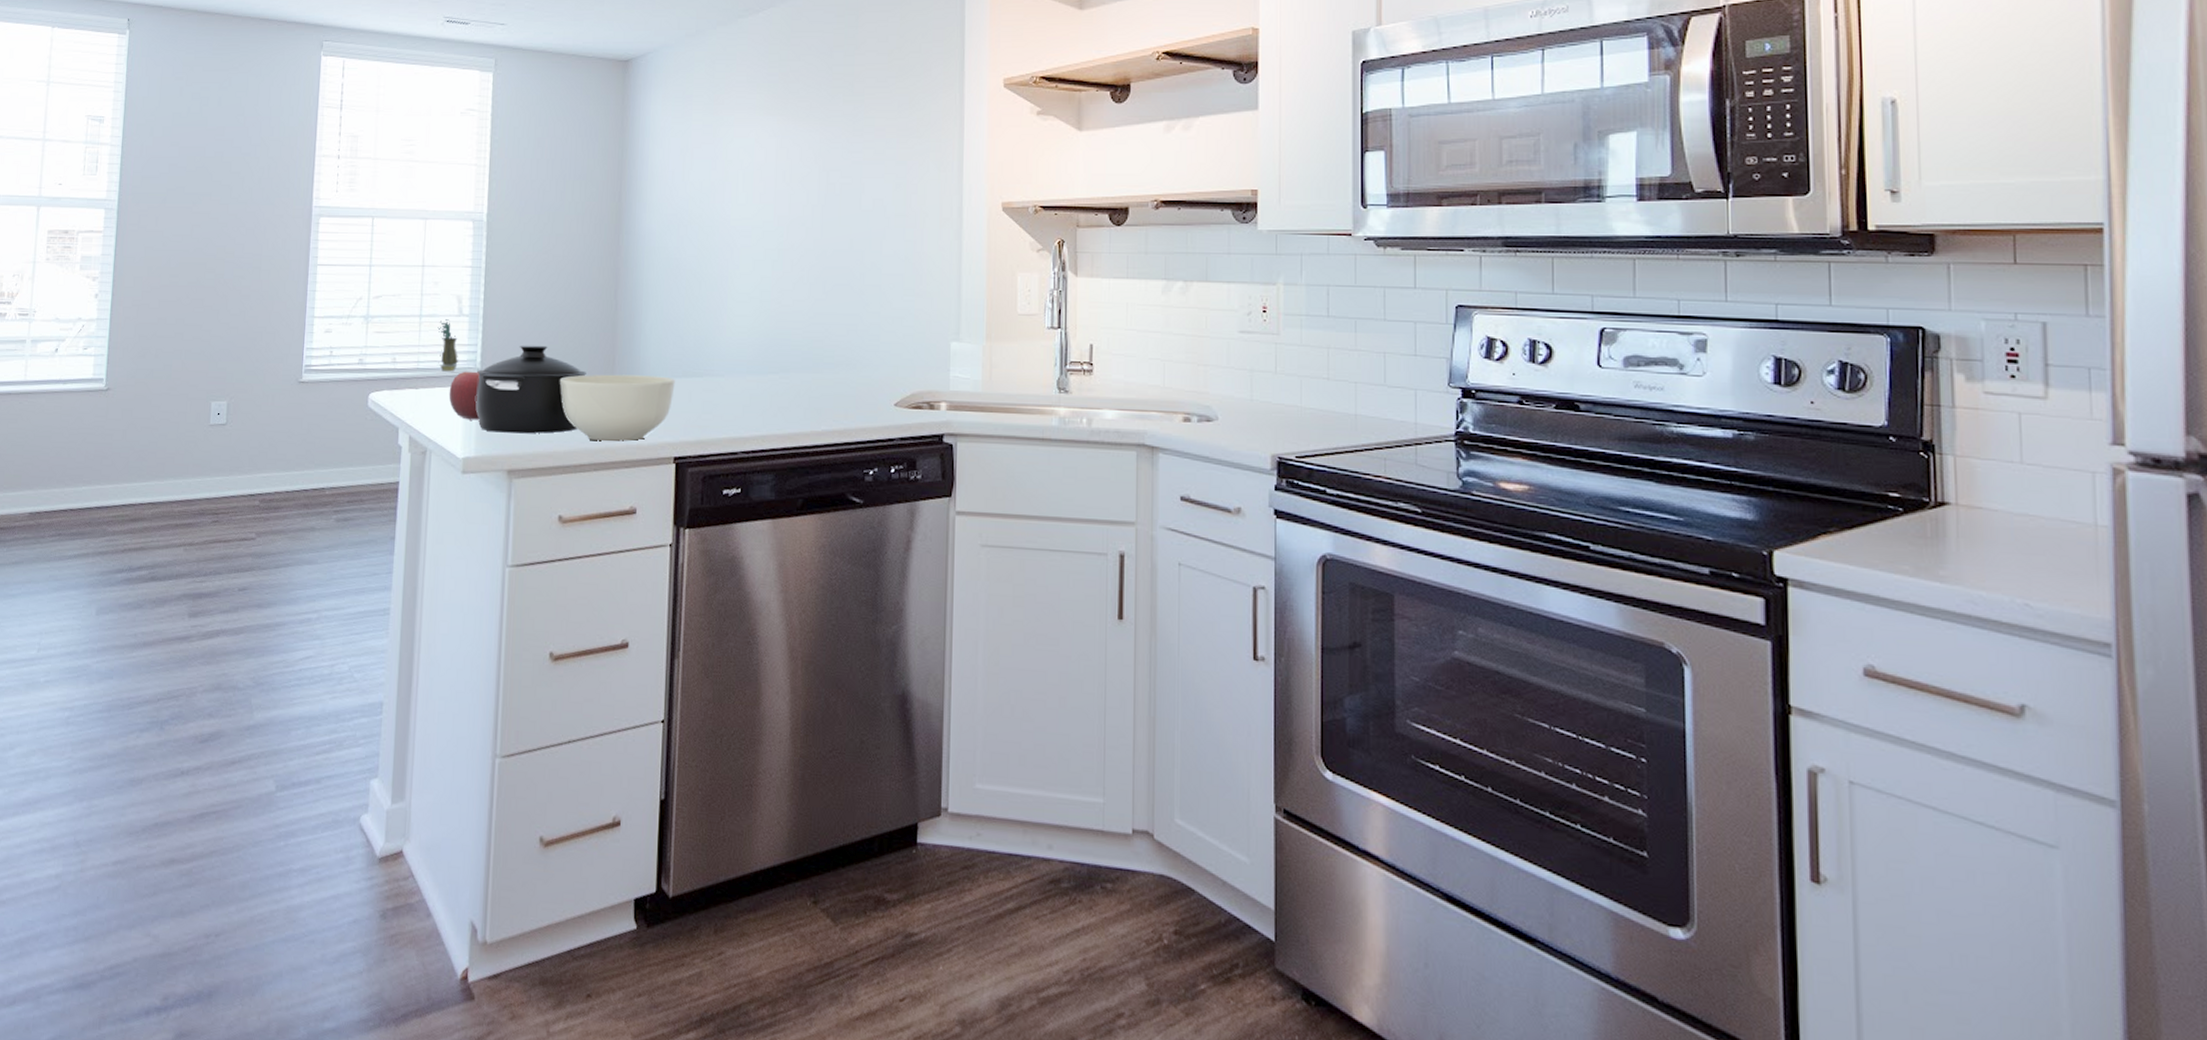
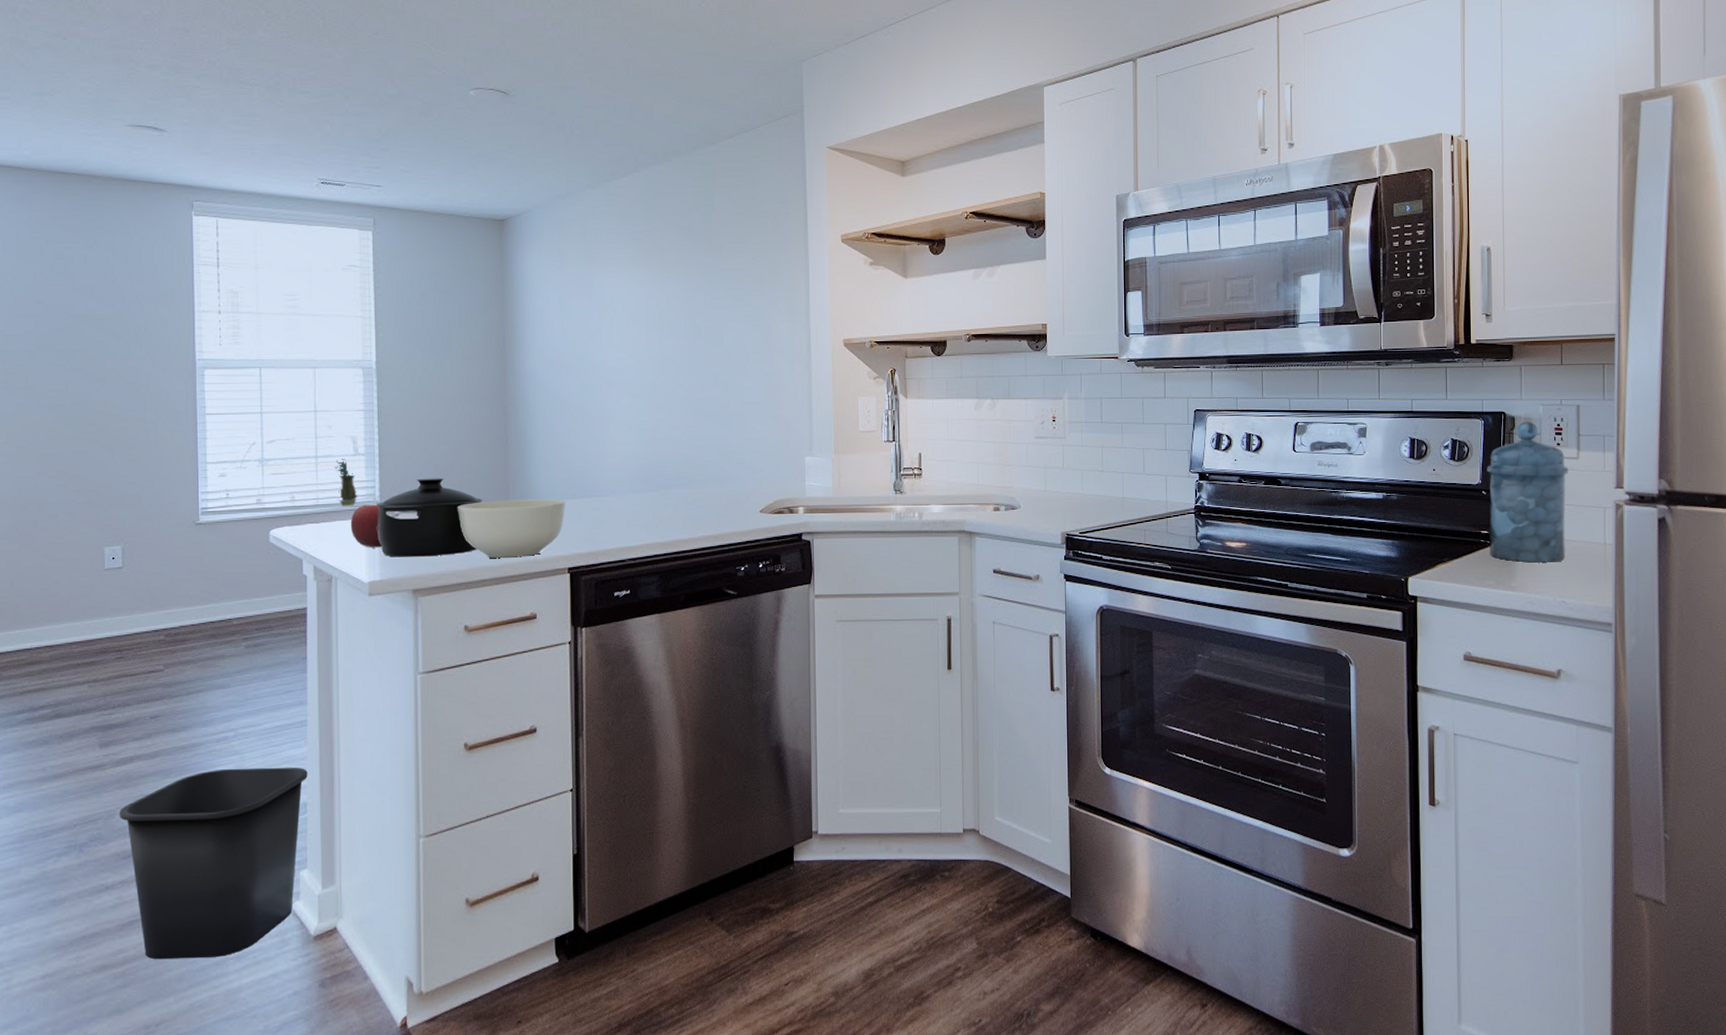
waste bin: none [201,654,386,867] -> present [120,767,308,959]
canister: none [1896,341,2031,546] -> present [1486,421,1568,563]

